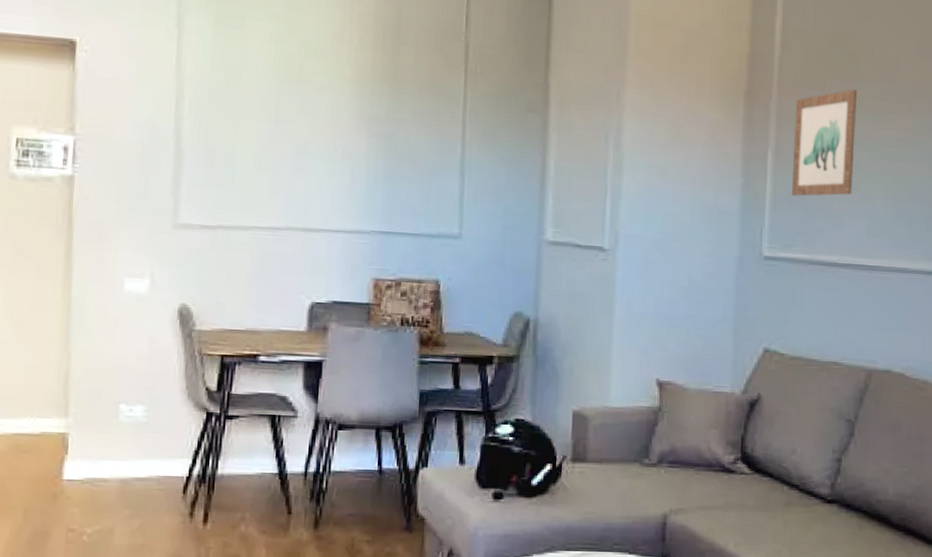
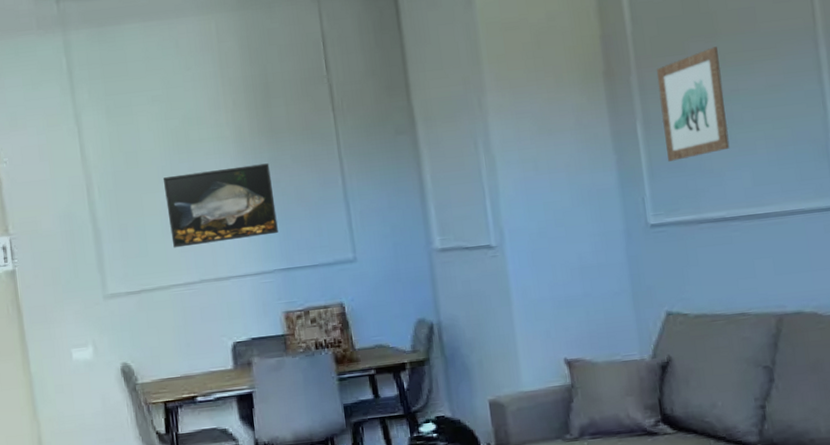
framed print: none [263,106,386,192] -> present [163,163,278,248]

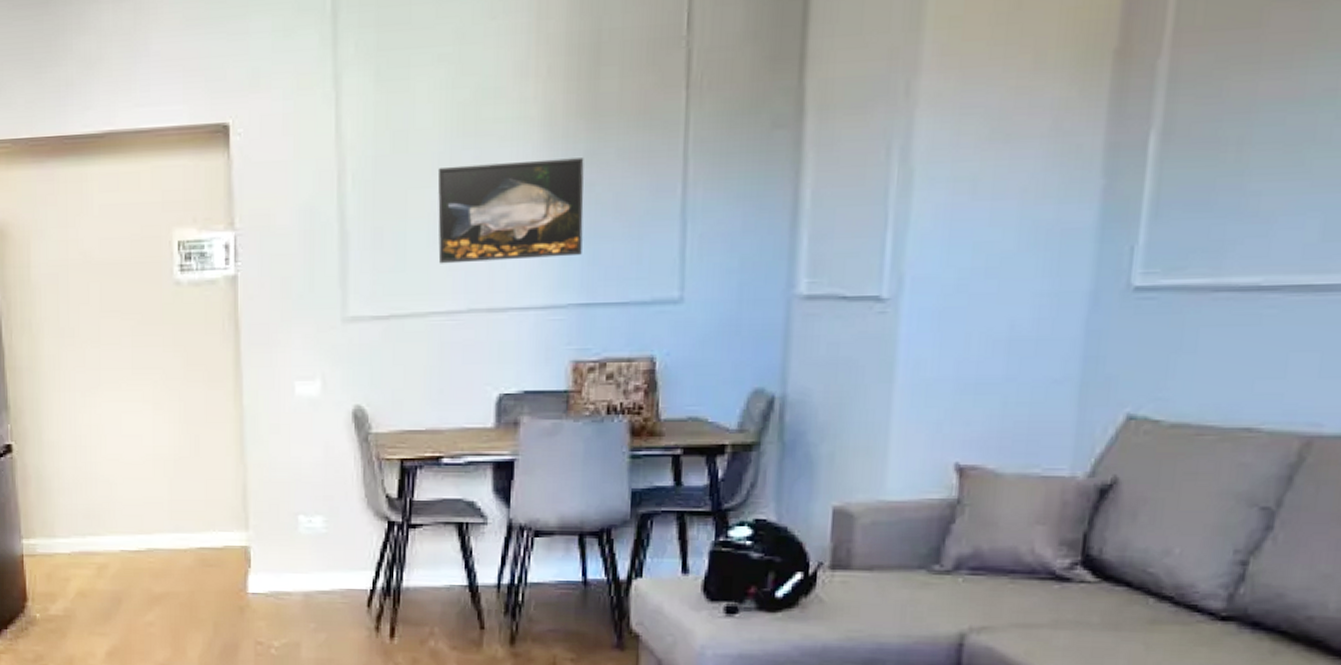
wall art: present [656,46,730,162] -> none [1186,17,1319,194]

